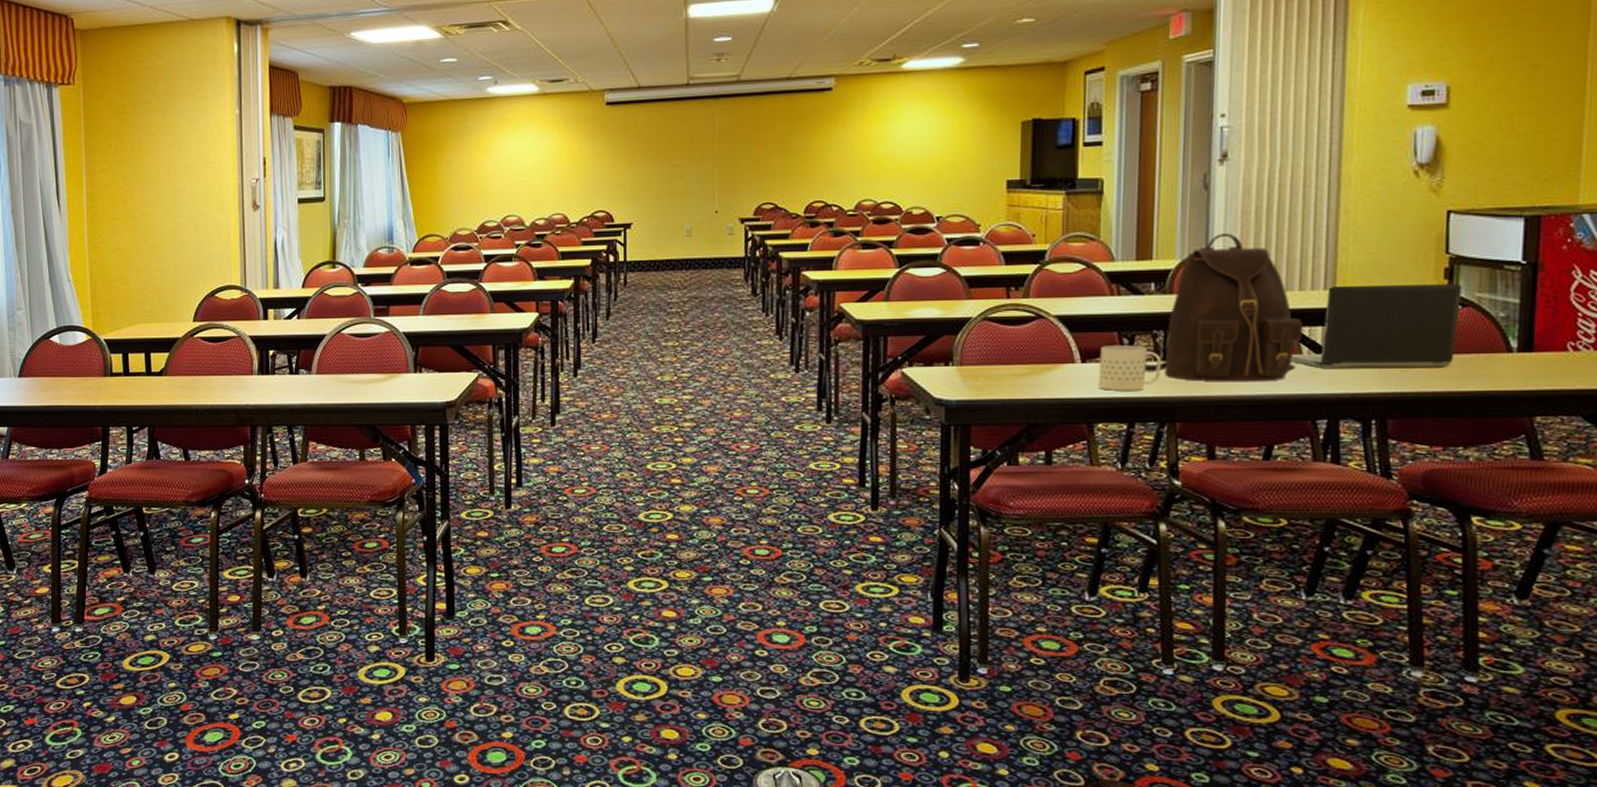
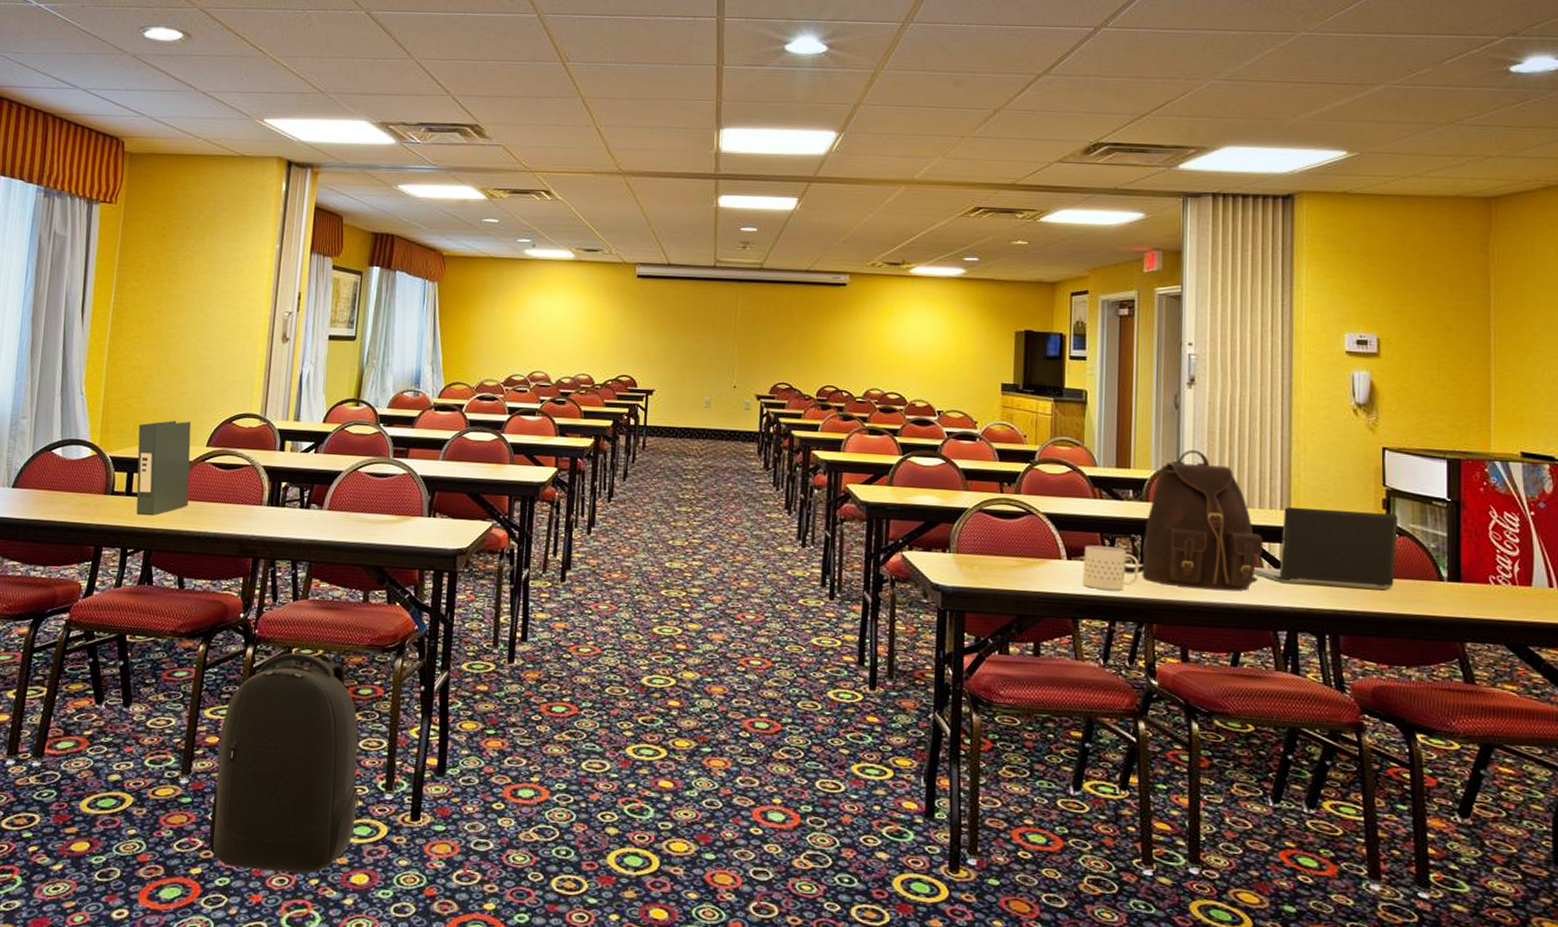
binder: none [126,298,184,394] -> present [136,420,191,516]
backpack: none [241,513,375,714] -> present [208,652,359,874]

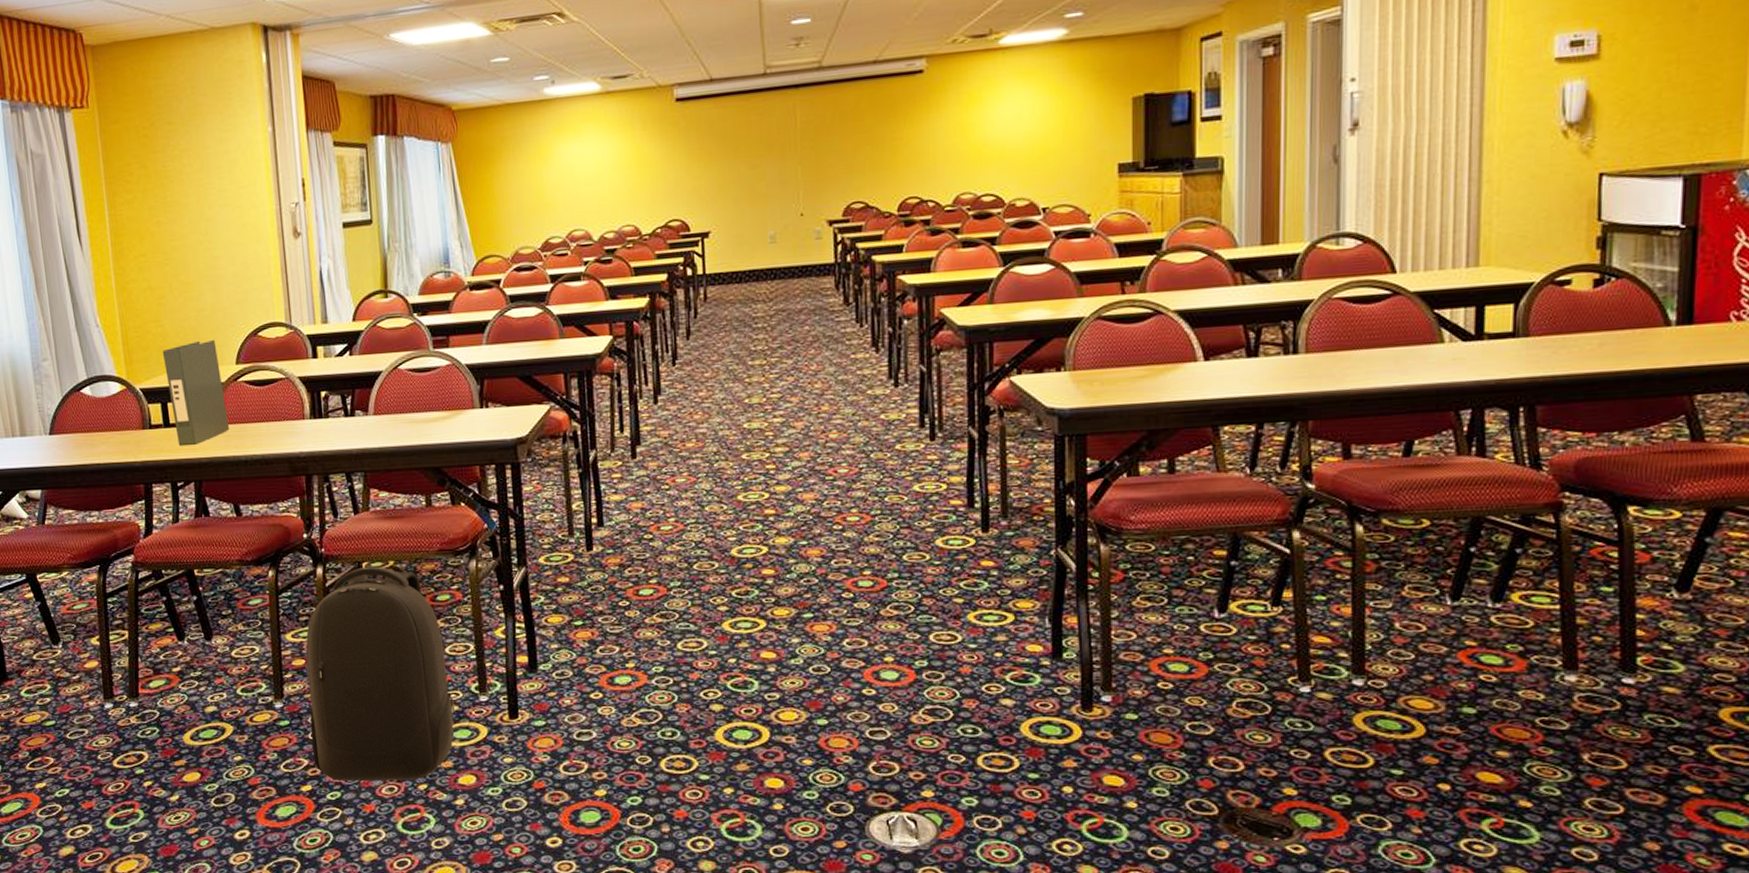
mug: present [1082,545,1139,591] -> none [1223,338,1291,390]
backpack: present [1123,450,1264,591] -> none [1272,210,1445,375]
laptop computer: present [1253,506,1398,591] -> none [1430,254,1616,355]

